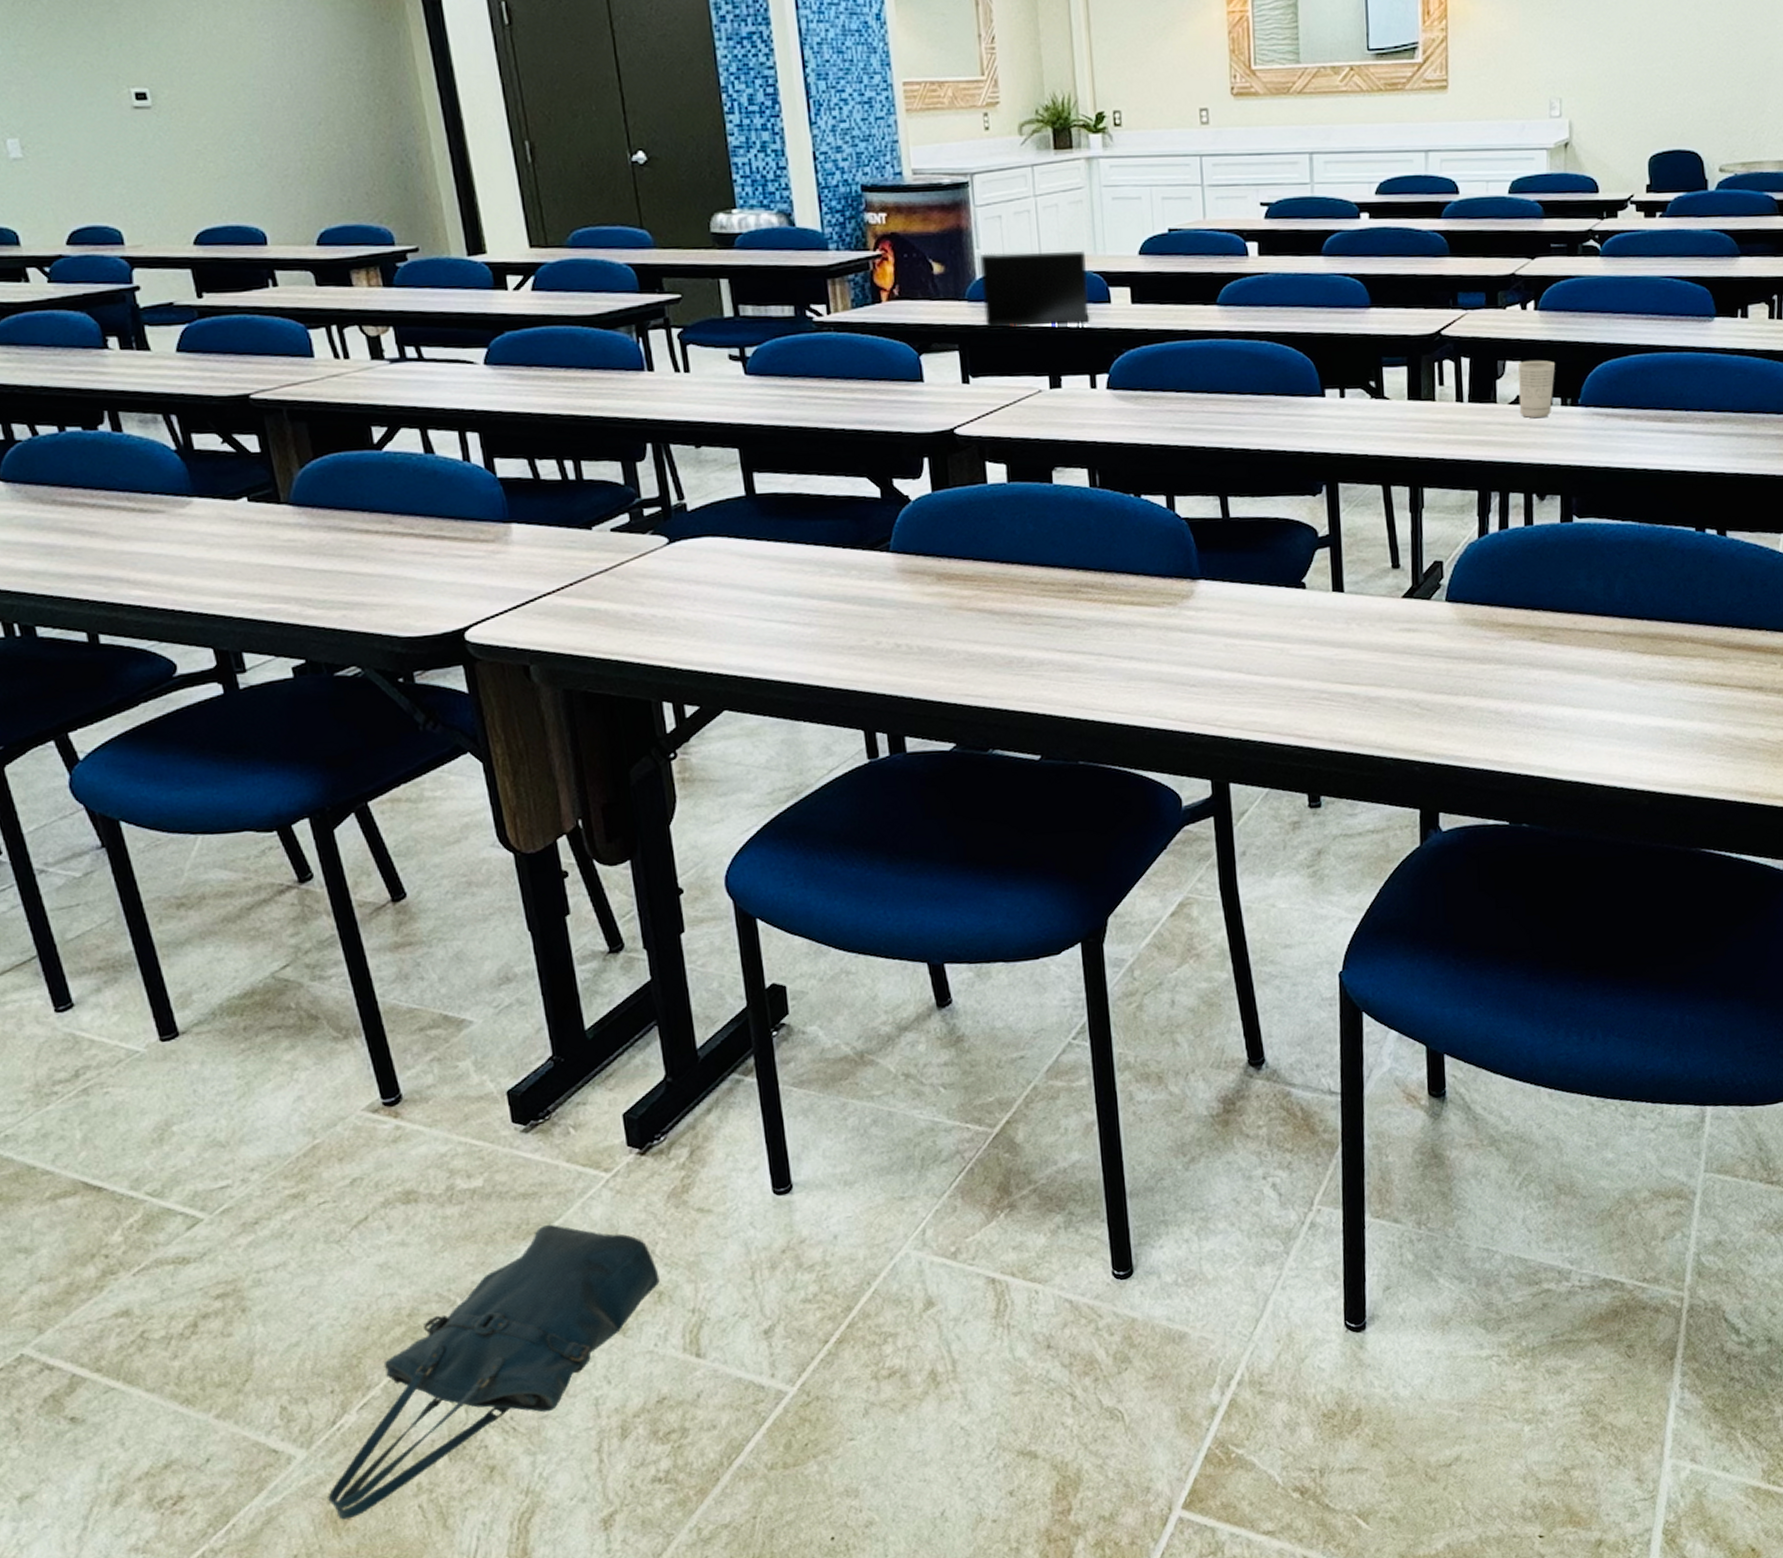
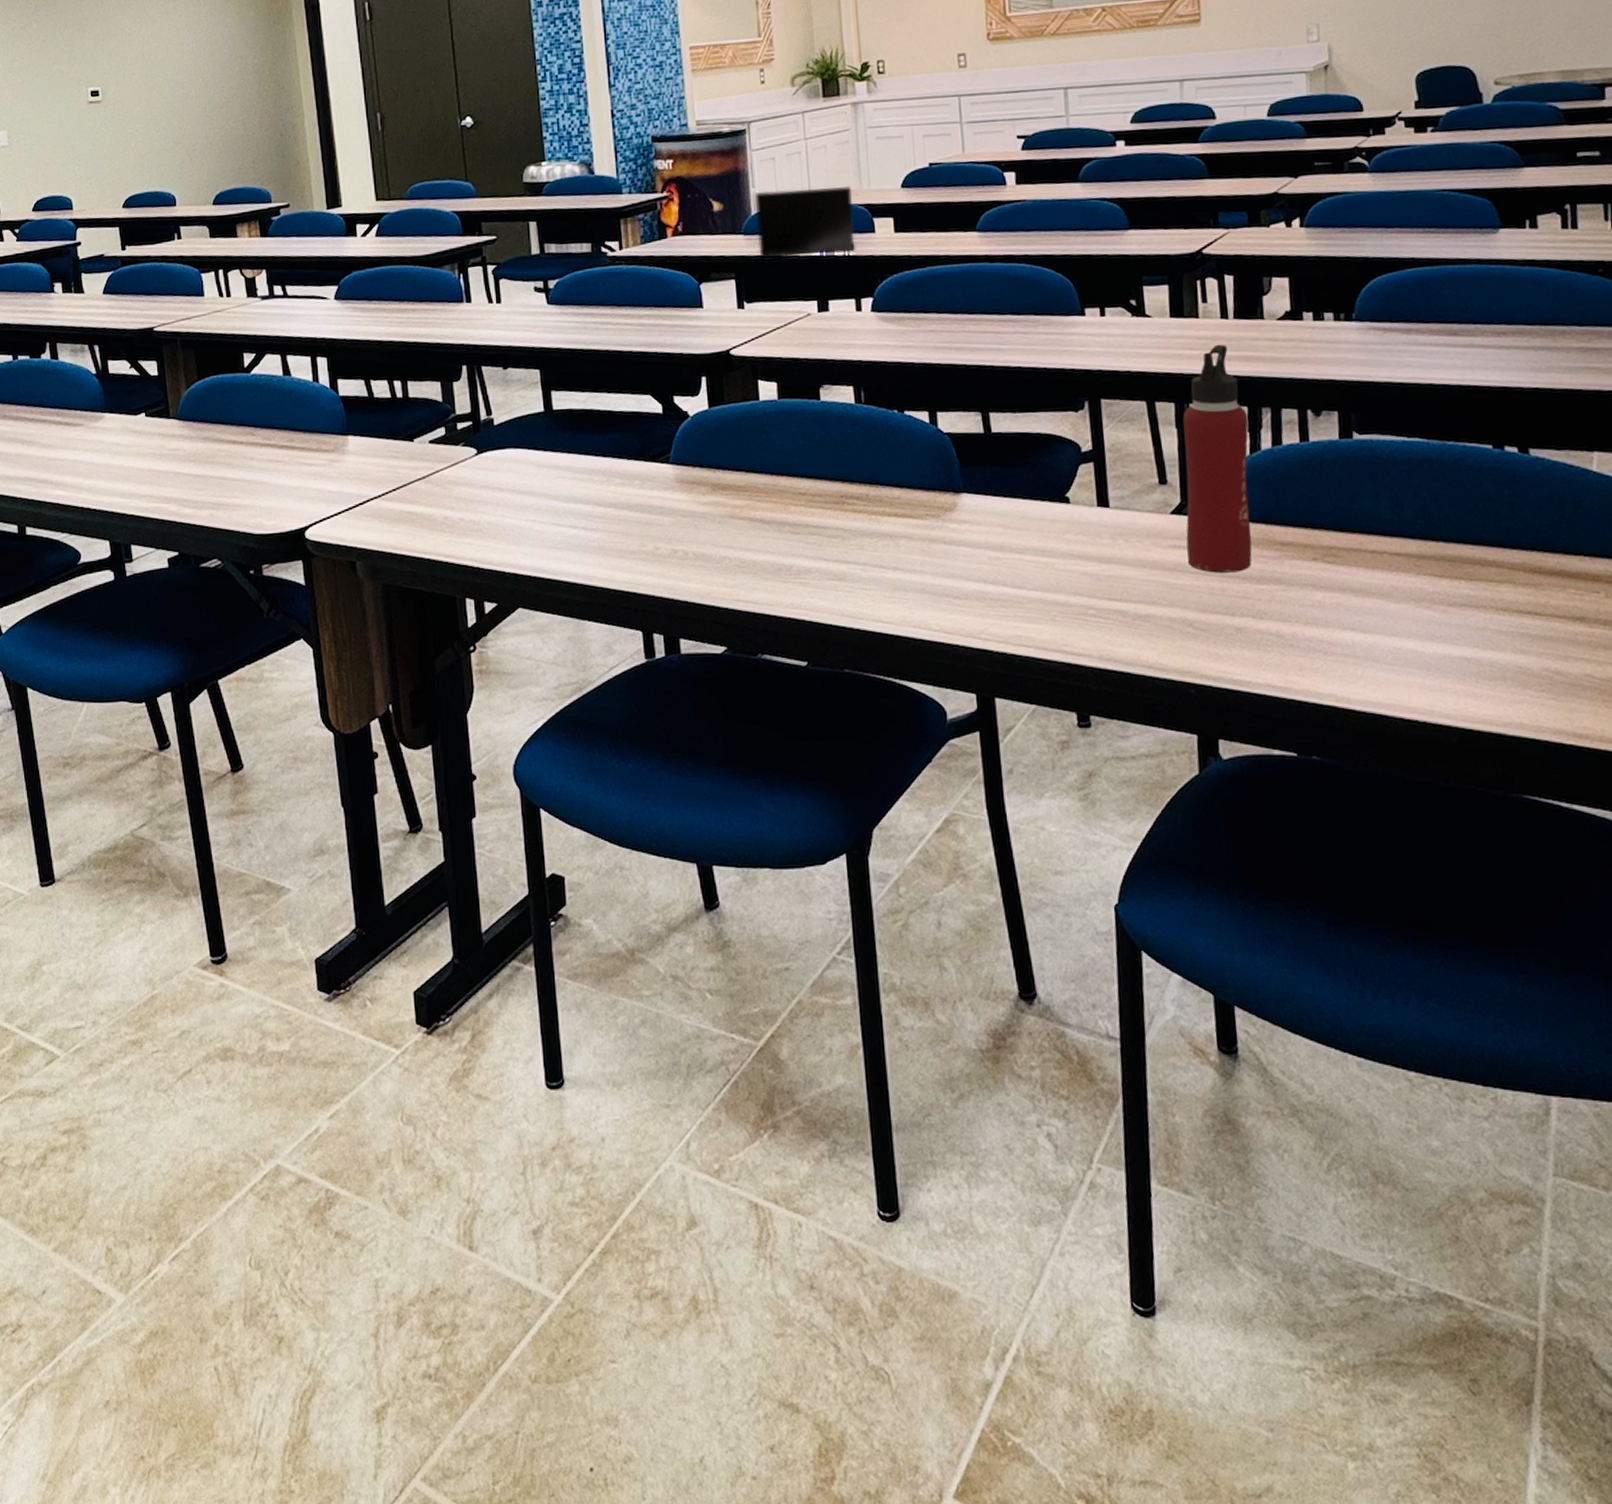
tote bag: present [328,1224,660,1520] -> none [139,1095,439,1372]
water bottle: none [1416,428,1478,655] -> present [1182,344,1252,573]
cup: present [1517,360,1556,418] -> none [1285,275,1326,334]

